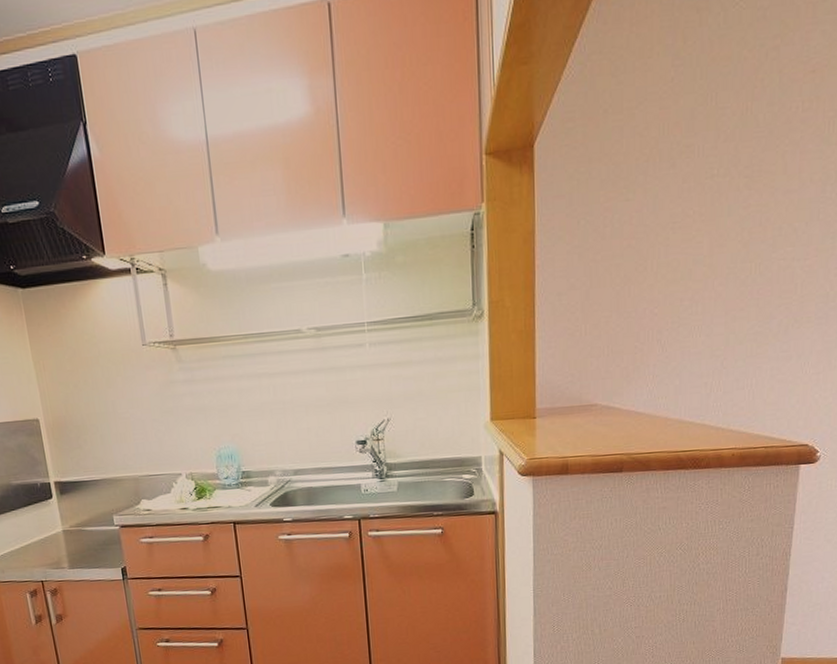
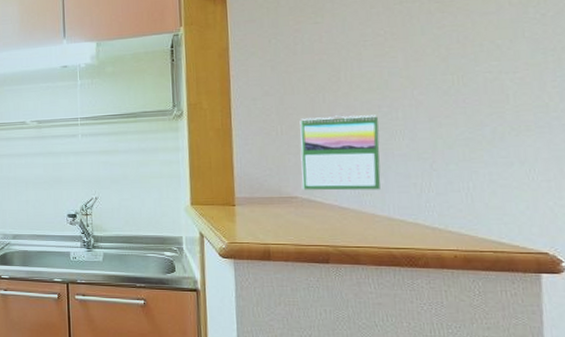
calendar: none [602,309,679,396] -> present [300,115,381,191]

